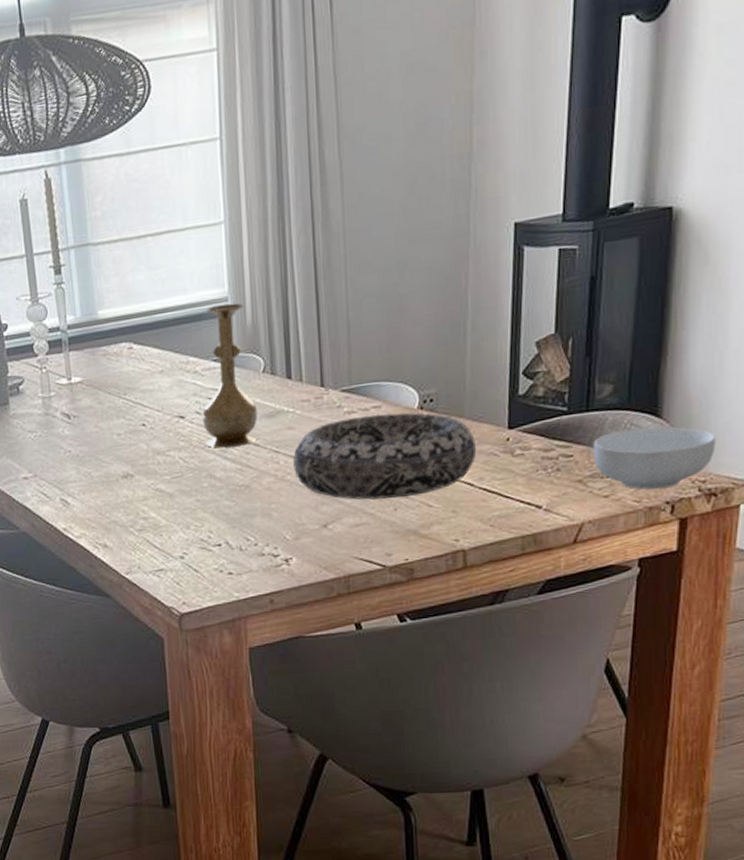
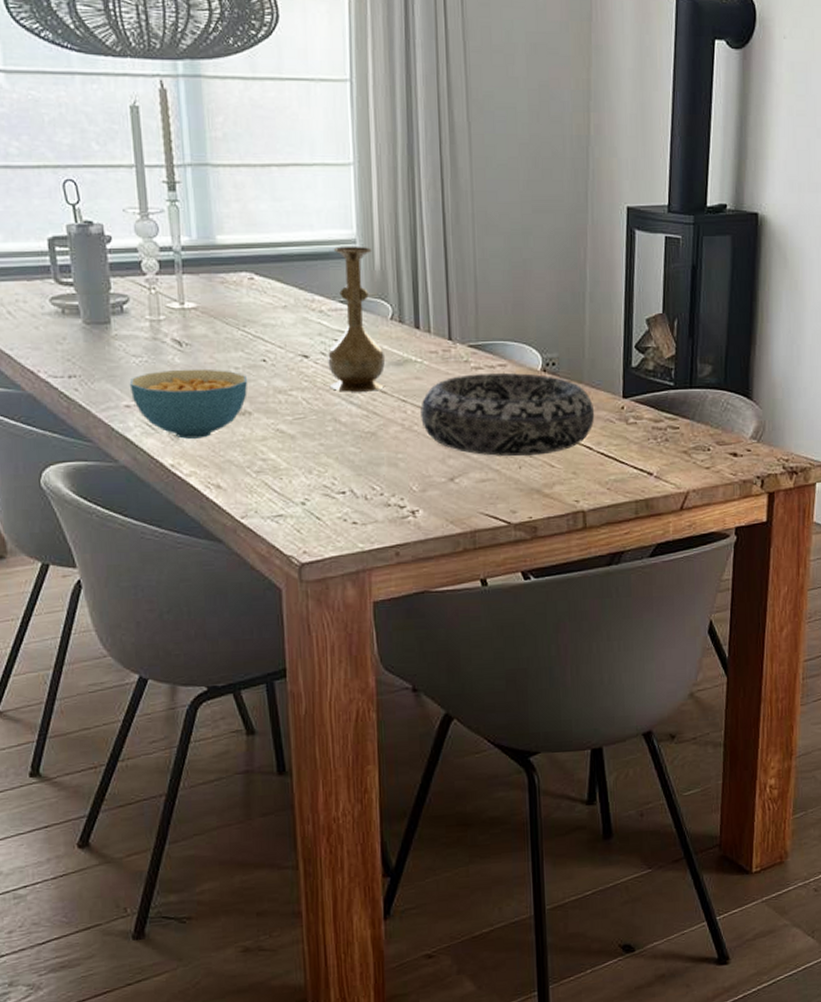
cereal bowl: none [26,437,130,504] -> present [129,368,248,439]
cereal bowl: present [593,427,716,490] -> none [696,407,796,465]

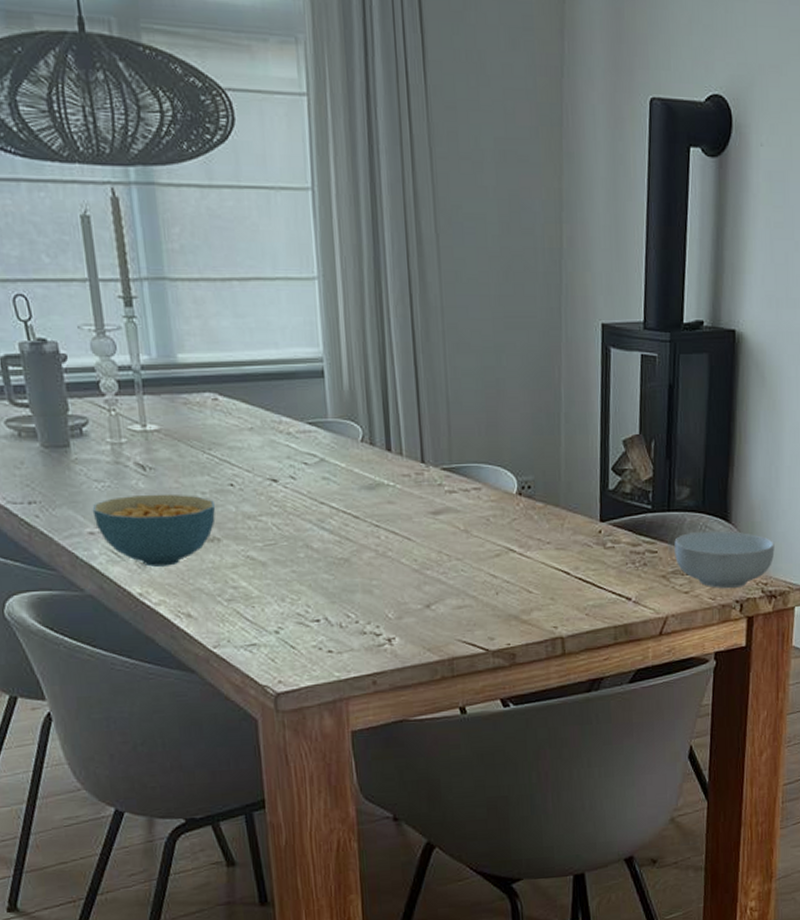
vase: present [326,246,386,392] -> none [296,364,357,517]
decorative bowl: present [420,372,595,456] -> none [394,496,572,582]
cereal bowl: none [696,407,796,465] -> present [674,530,775,589]

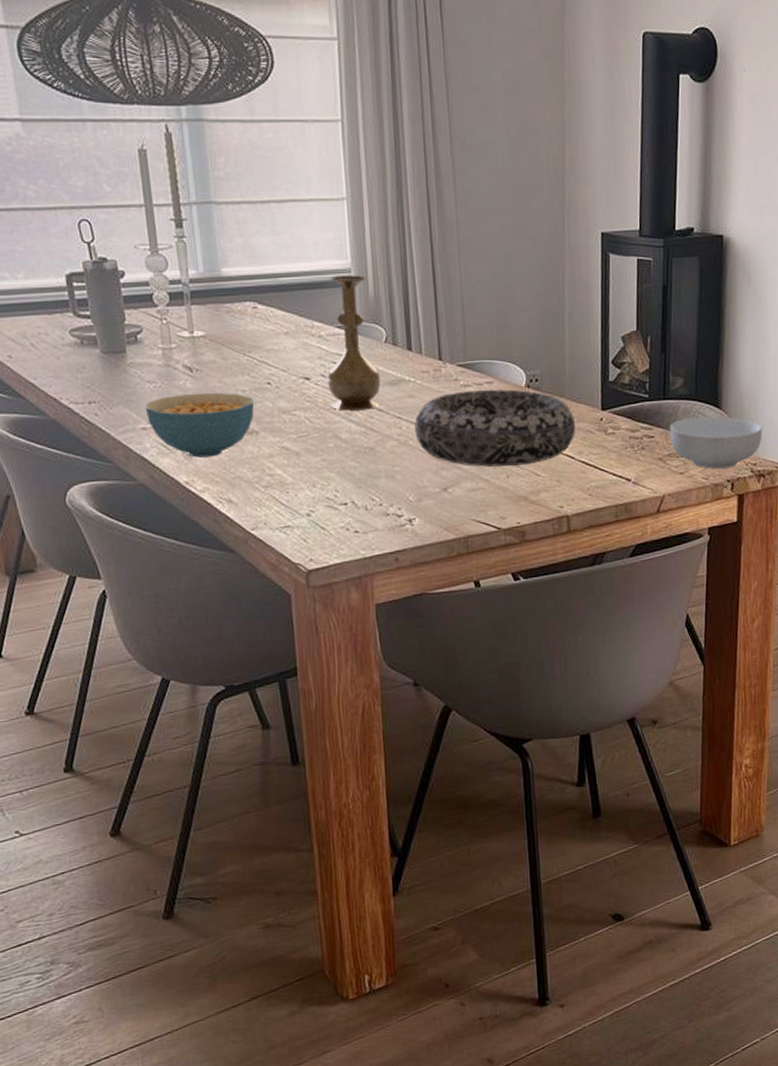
vase: none [296,364,357,517] -> present [326,275,381,411]
decorative bowl: none [394,496,572,582] -> present [414,389,576,467]

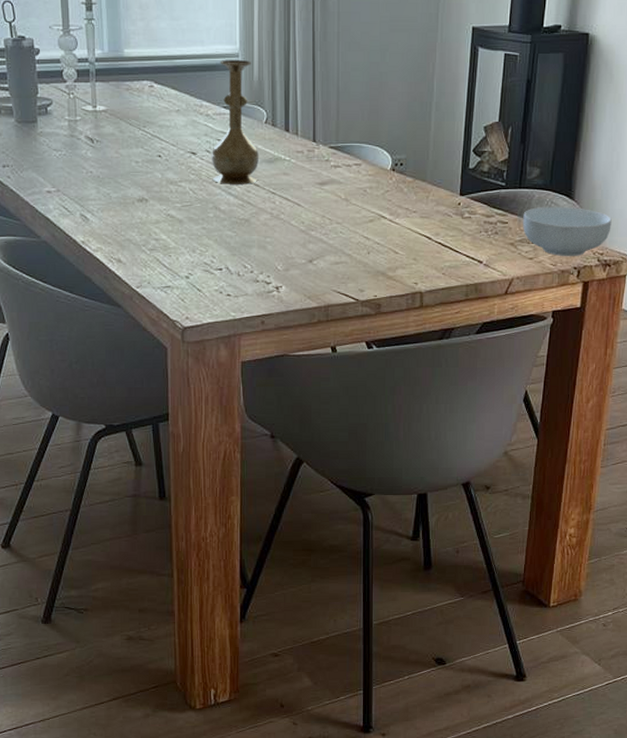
cereal bowl: present [145,392,255,458] -> none [51,162,146,220]
decorative bowl: present [414,389,576,467] -> none [287,170,435,243]

